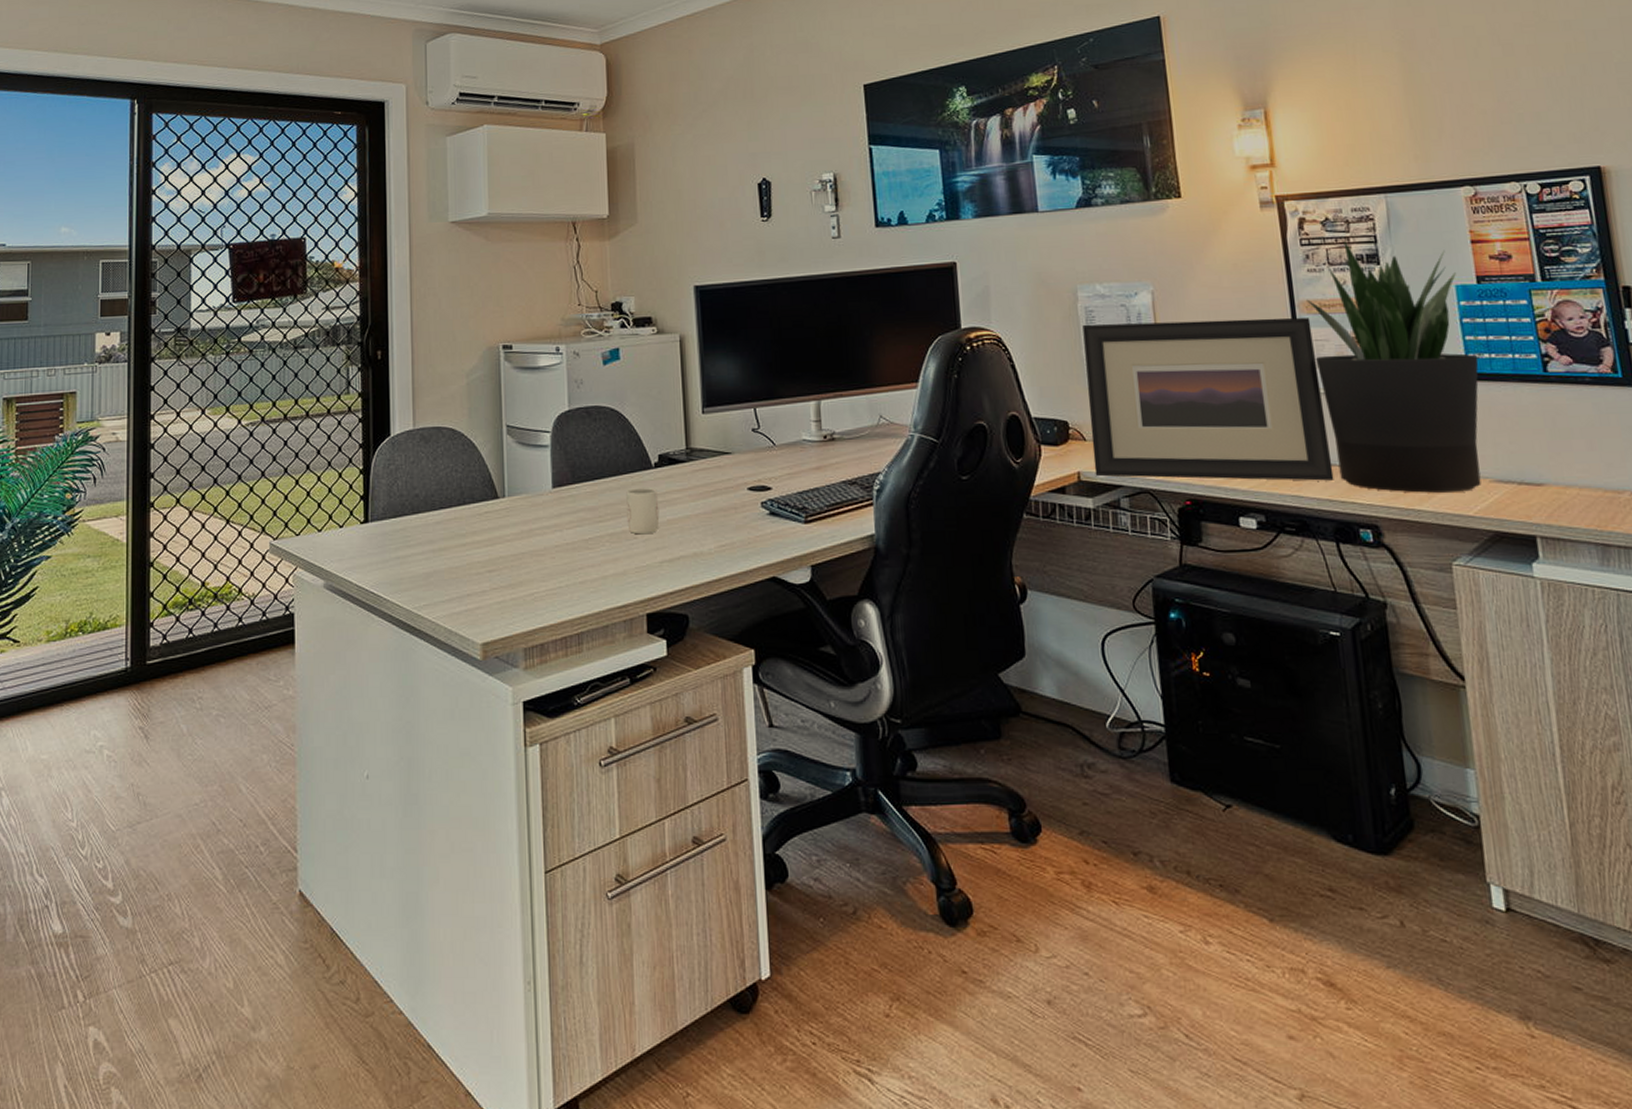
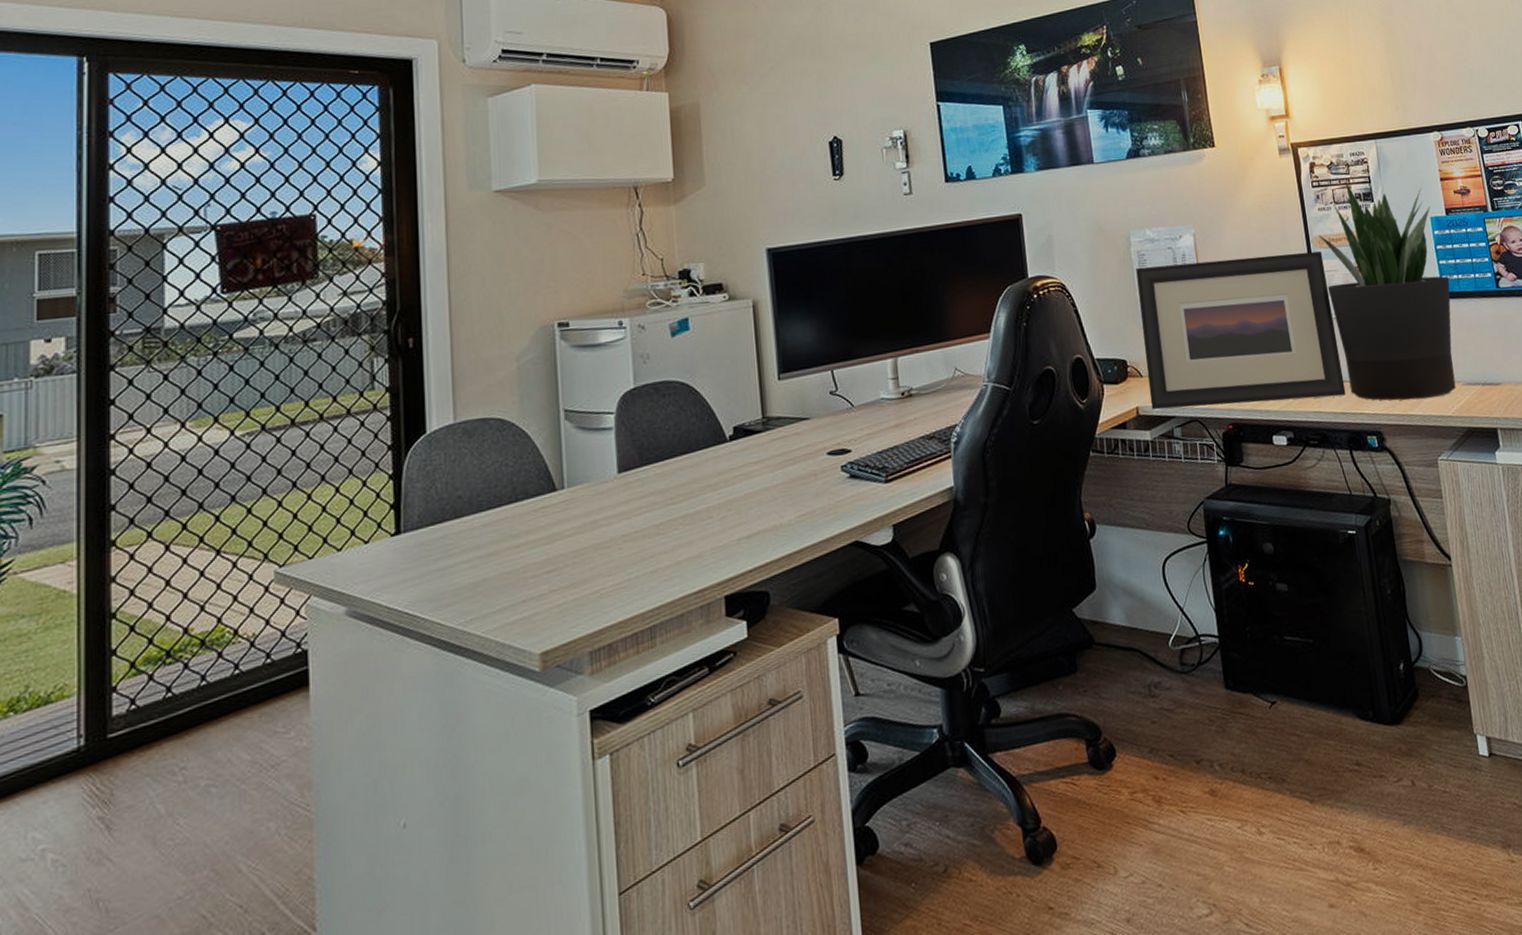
mug: present [626,487,660,535] -> none [699,462,736,514]

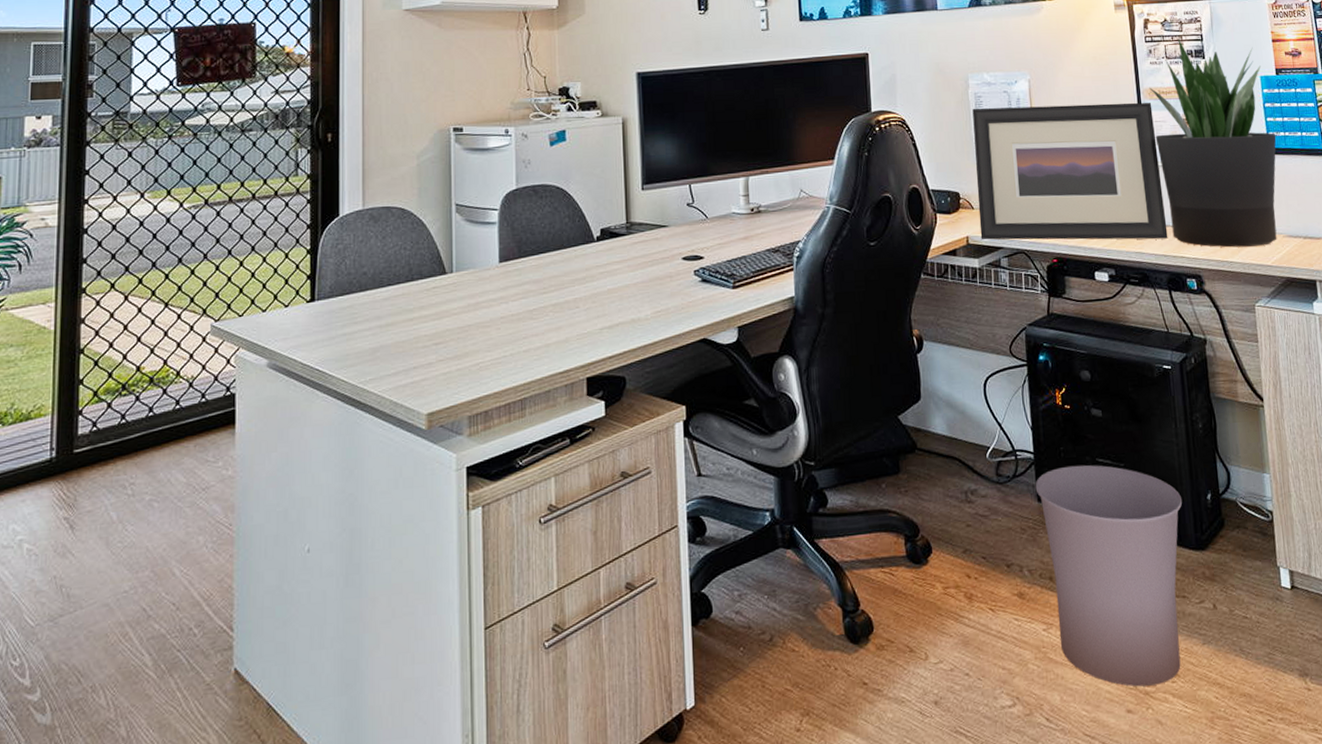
waste bin: none [1221,643,1382,879] -> present [1035,464,1182,687]

